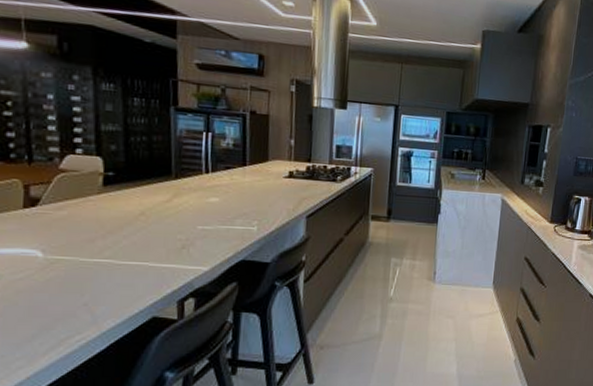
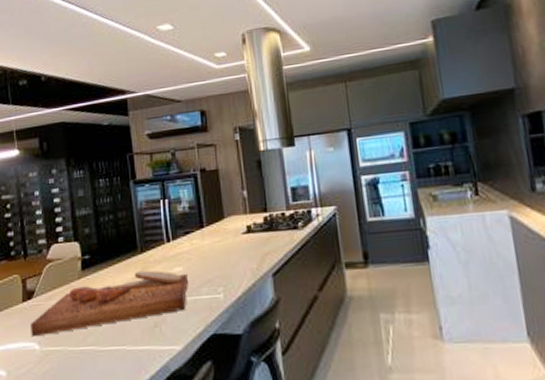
cutting board: none [32,195,223,245] -> present [31,270,188,338]

